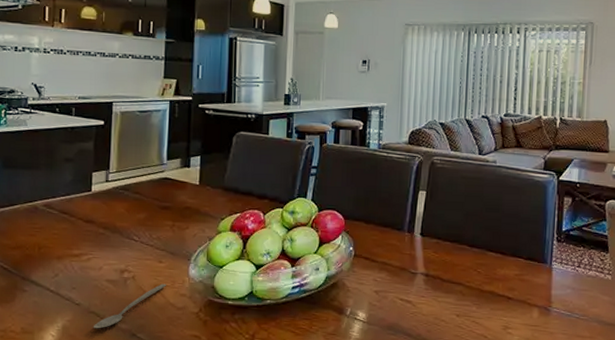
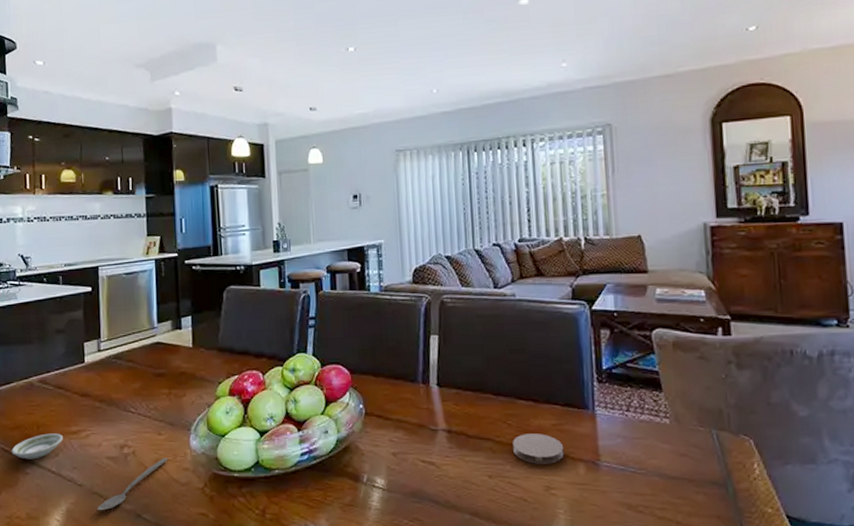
saucer: none [10,255,64,278] -> present [11,433,63,460]
coaster: none [480,281,523,308] -> present [513,434,564,464]

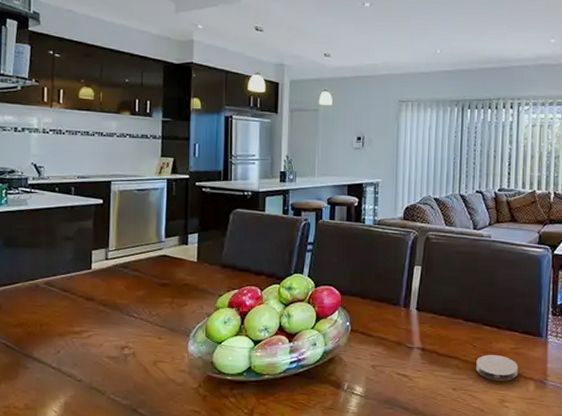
saucer: present [11,433,63,460] -> none [13,332,66,355]
spoon: present [97,458,169,511] -> none [94,359,167,405]

